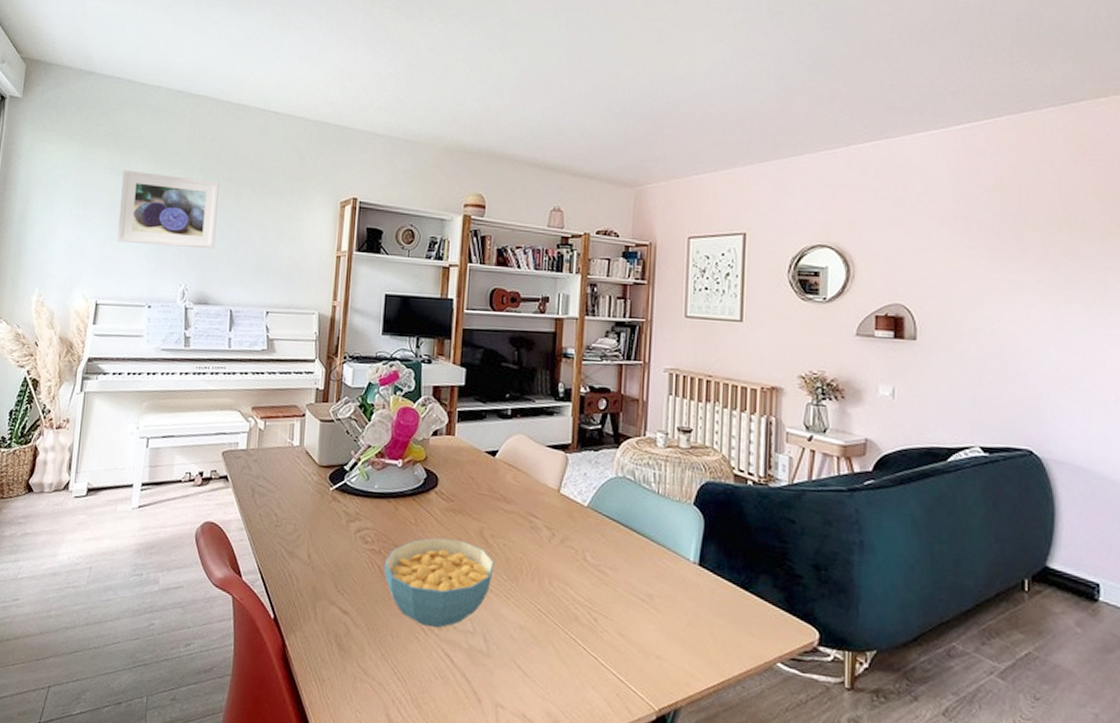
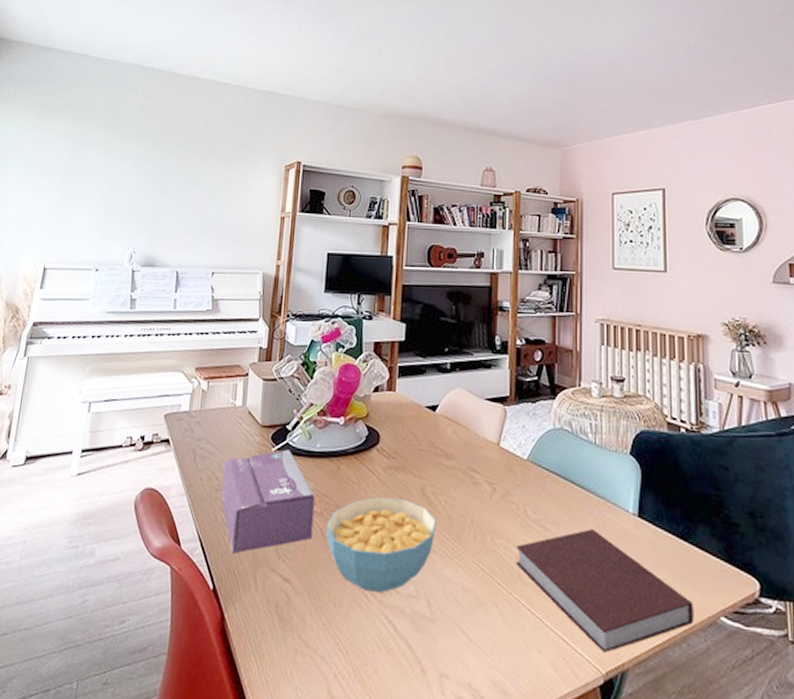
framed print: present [116,170,219,249] -> none [67,139,169,213]
tissue box: none [280,489,373,586] -> present [221,449,315,554]
notebook: none [572,575,750,691] -> present [515,529,694,652]

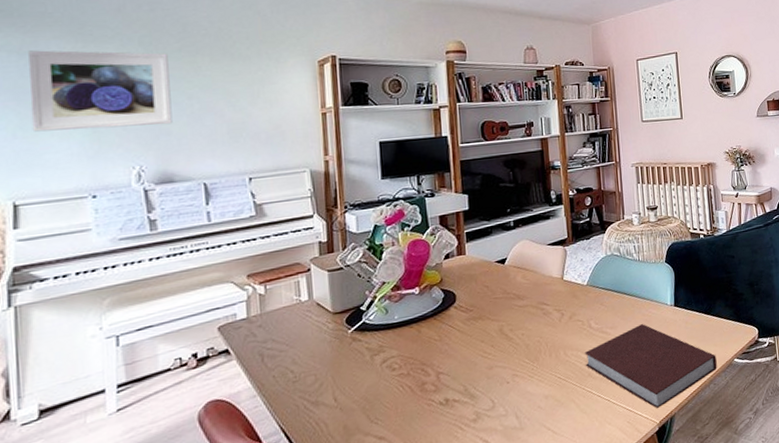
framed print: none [67,139,169,213] -> present [28,50,173,132]
tissue box: present [221,449,315,554] -> none [297,327,403,433]
cereal bowl: present [325,496,436,593] -> none [414,341,517,424]

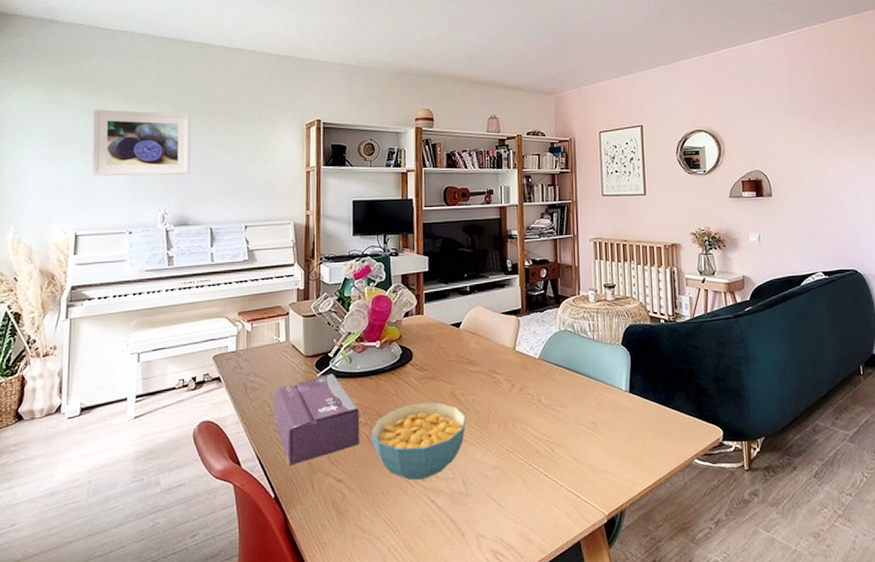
tissue box: none [297,327,403,433] -> present [273,373,360,466]
cereal bowl: none [414,341,517,424] -> present [371,402,466,481]
notebook: present [584,324,717,409] -> none [532,407,675,499]

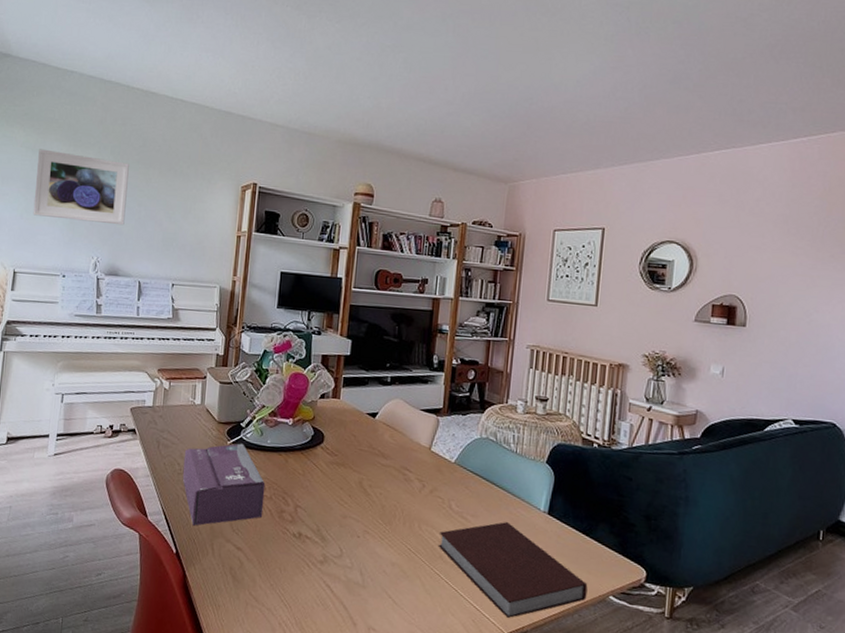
cereal bowl: present [371,402,466,481] -> none [274,486,371,563]
notebook: none [532,407,675,499] -> present [437,522,588,618]

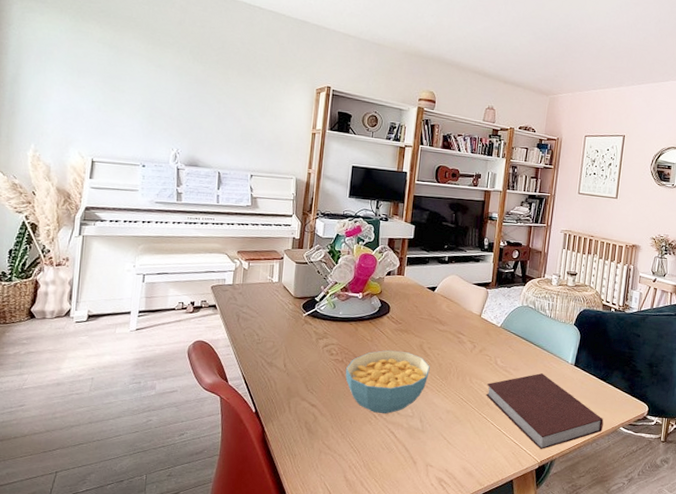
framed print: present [33,149,129,226] -> none [111,45,208,121]
tissue box: present [182,443,266,526] -> none [261,315,338,388]
cereal bowl: none [274,486,371,563] -> present [345,350,430,414]

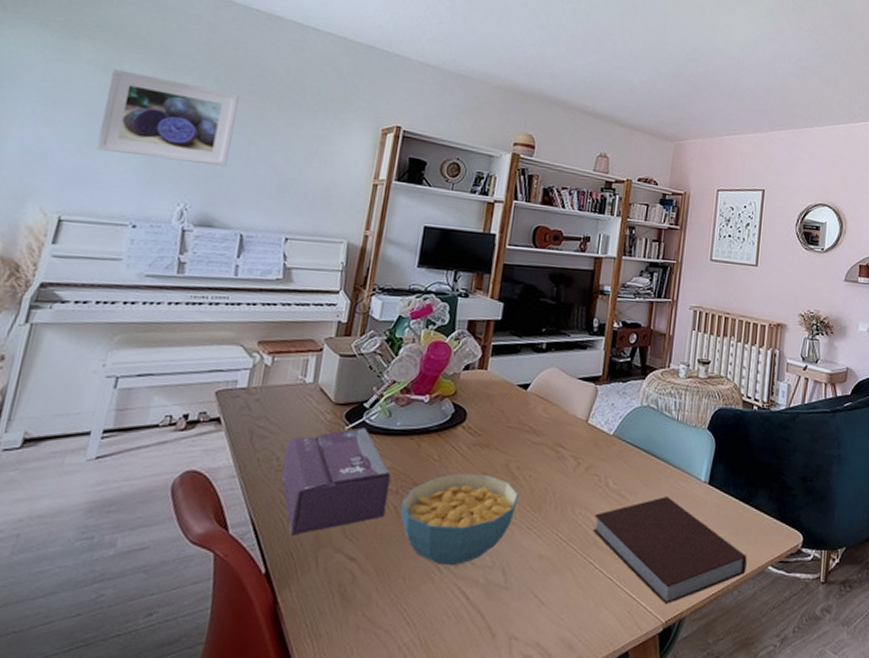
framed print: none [111,45,208,121] -> present [95,69,239,167]
tissue box: none [261,315,338,388] -> present [281,427,391,536]

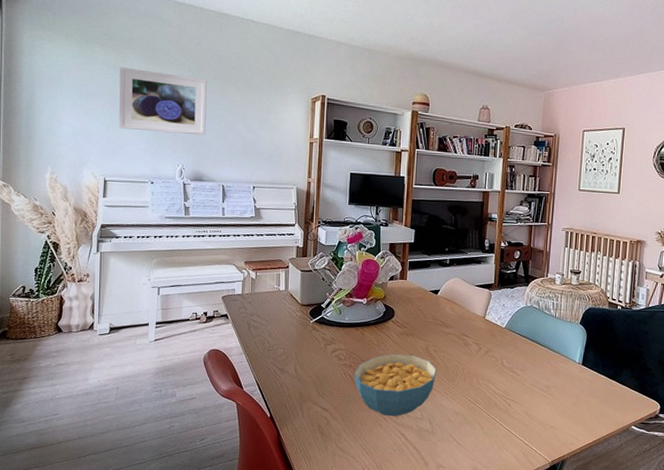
tissue box: present [281,427,391,536] -> none [272,321,346,393]
notebook: present [592,497,747,604] -> none [493,373,615,449]

